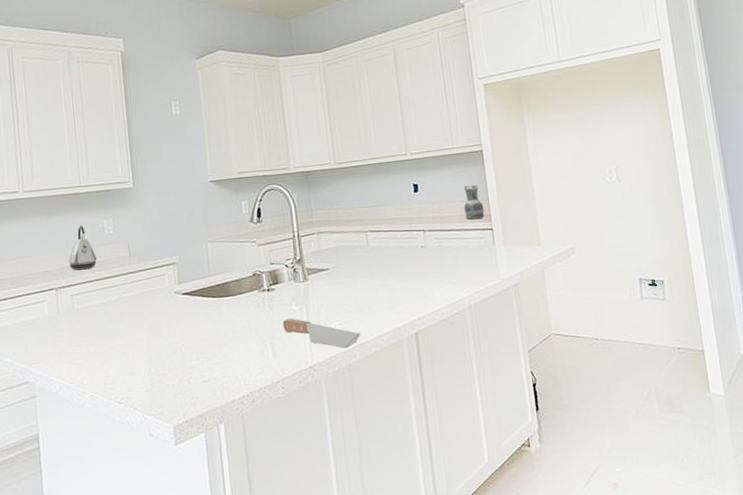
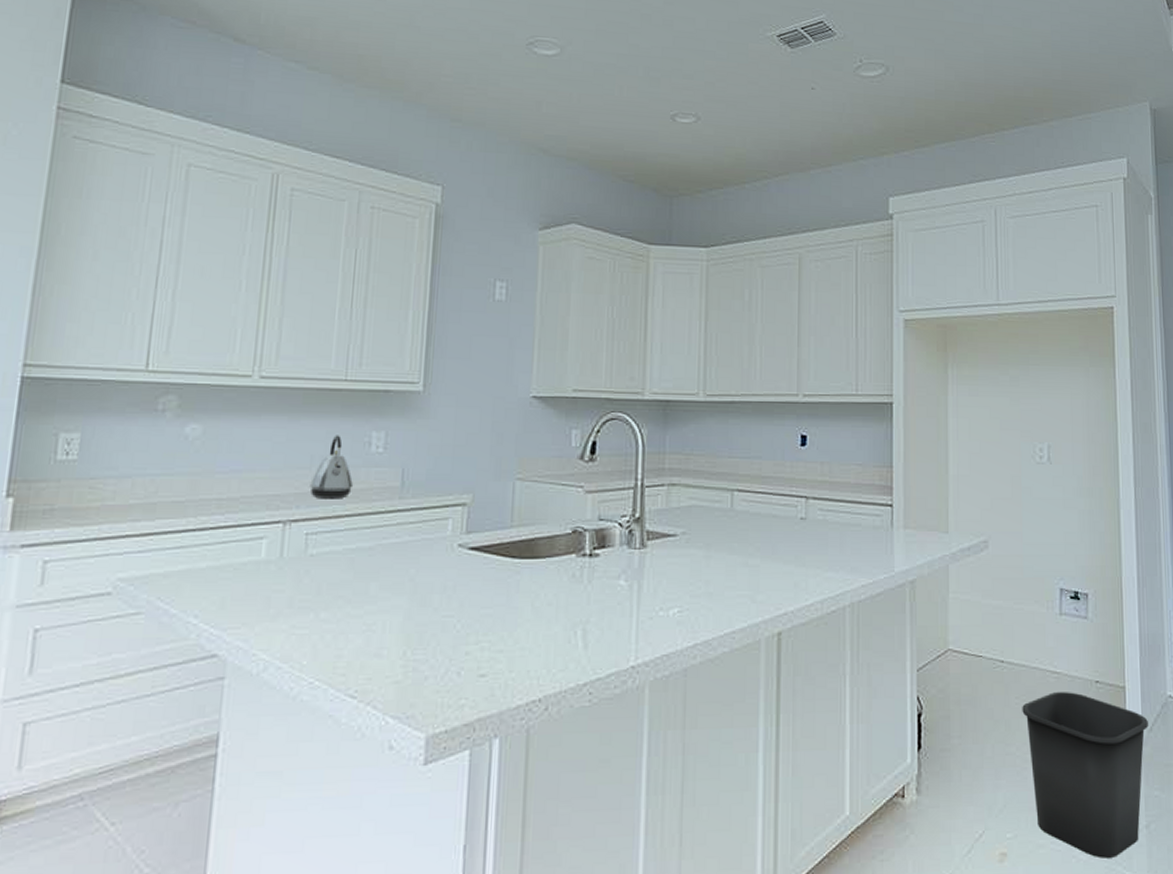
kitchen knife: present [283,318,361,349] -> none [603,597,706,646]
ceramic jug: present [463,184,485,220] -> none [860,445,885,491]
waste bin: none [617,358,729,483] -> present [1022,692,1148,858]

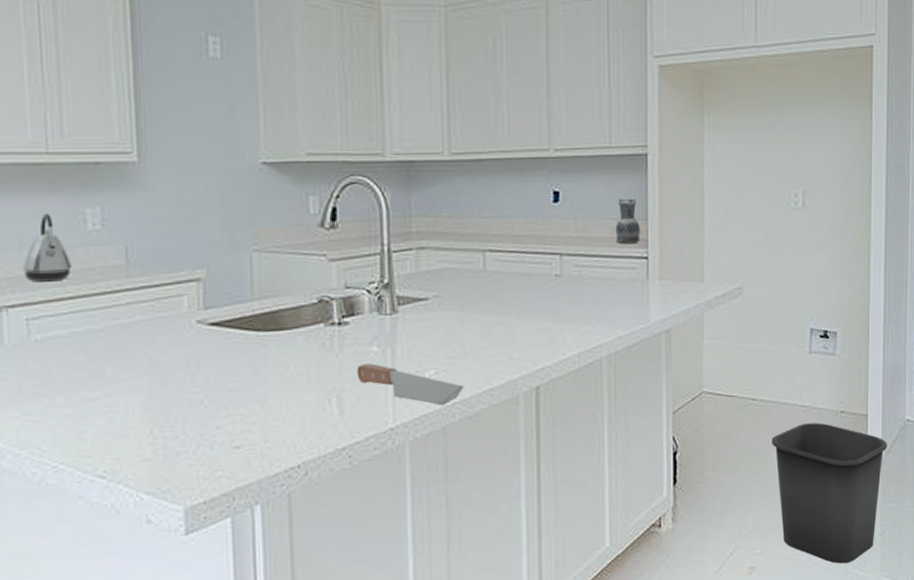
kitchen knife: none [603,597,706,646] -> present [357,363,464,406]
ceramic jug: none [860,445,885,491] -> present [615,198,640,244]

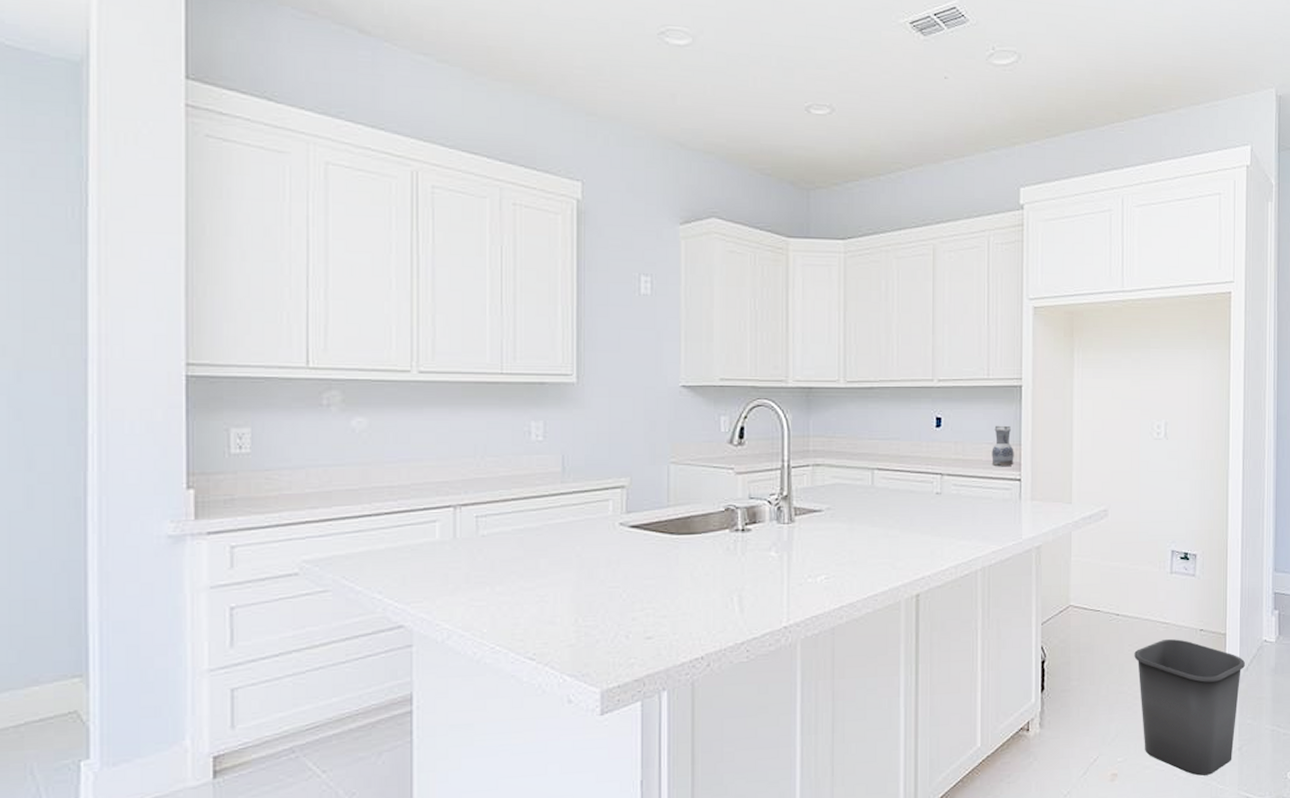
kettle: present [22,213,73,282] -> none [476,425,518,485]
kitchen knife: present [357,363,464,406] -> none [757,567,851,608]

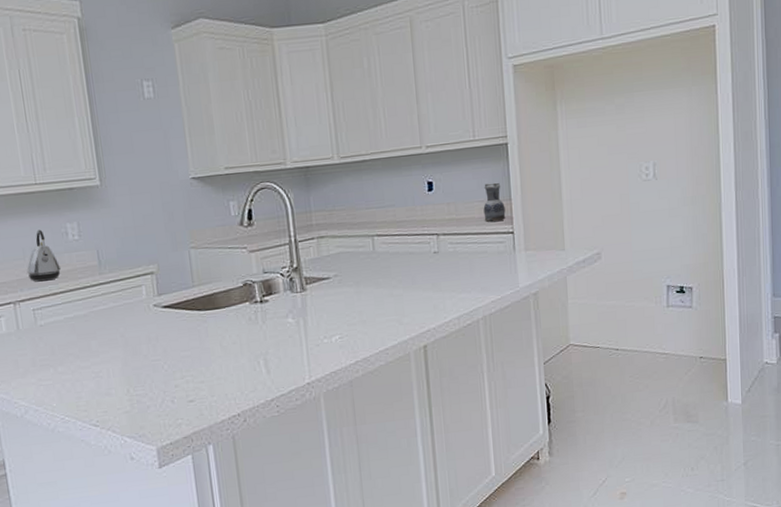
kettle: none [476,425,518,485] -> present [26,229,62,282]
waste bin: present [1134,639,1245,776] -> none [635,367,747,490]

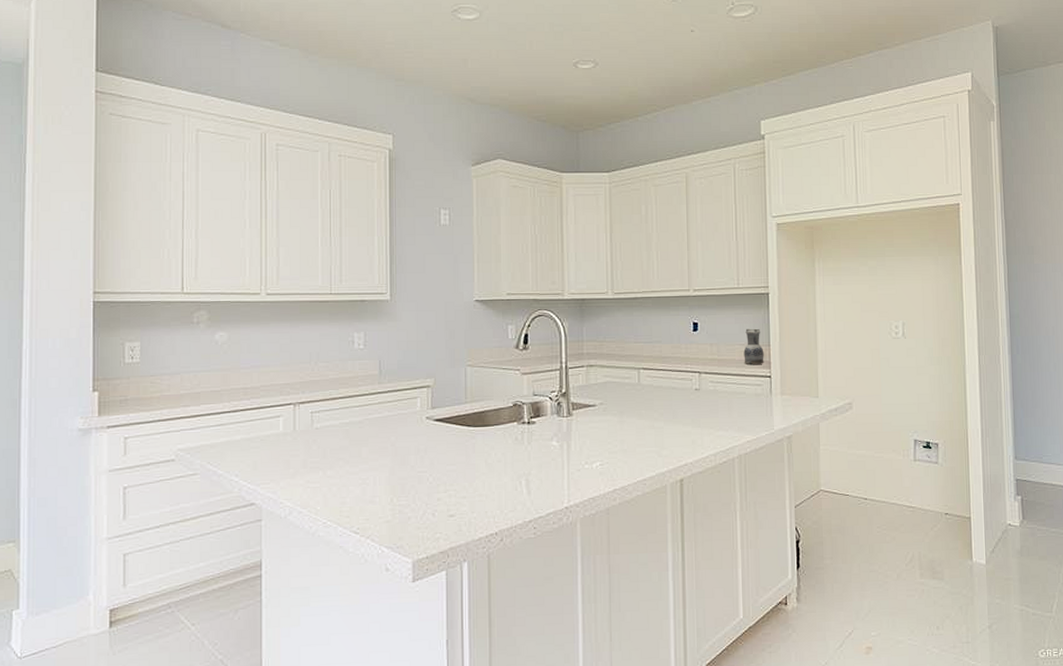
kettle: present [26,229,62,282] -> none [311,336,344,386]

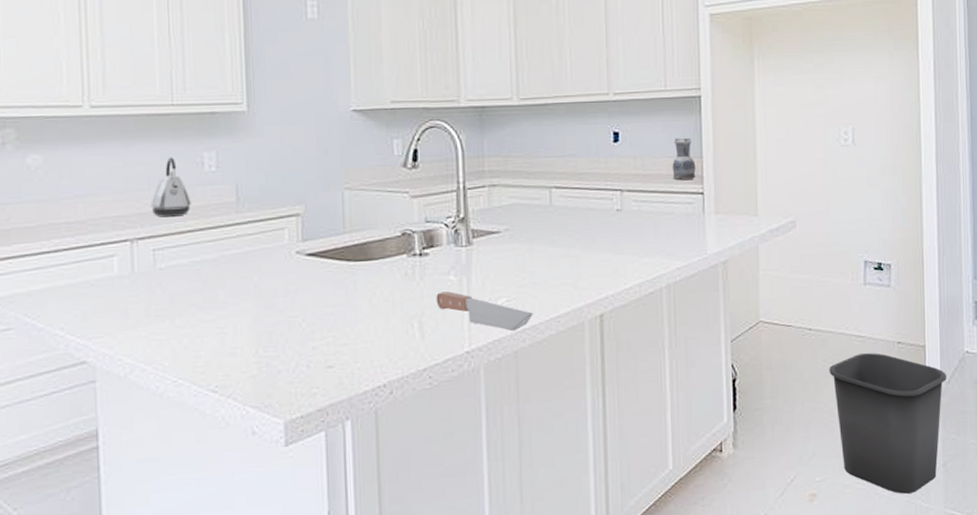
kettle: none [311,336,344,386] -> present [151,157,192,217]
kitchen knife: none [541,455,623,491] -> present [436,291,533,332]
waste bin: none [883,522,991,651] -> present [829,353,946,494]

